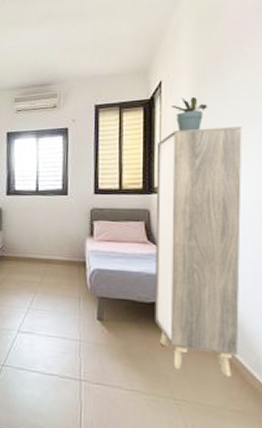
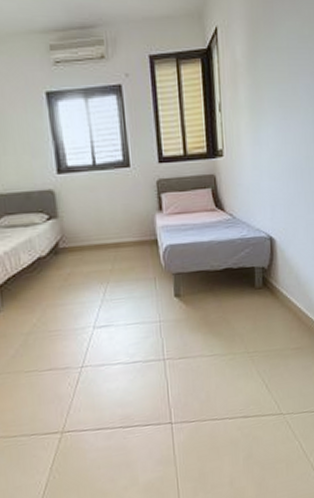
cabinet: present [155,127,242,377] -> none [217,80,296,326]
potted plant: present [170,96,208,131] -> none [227,46,262,86]

